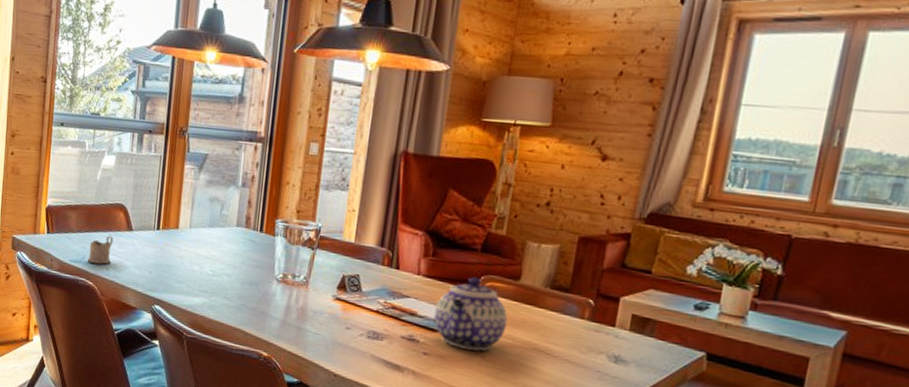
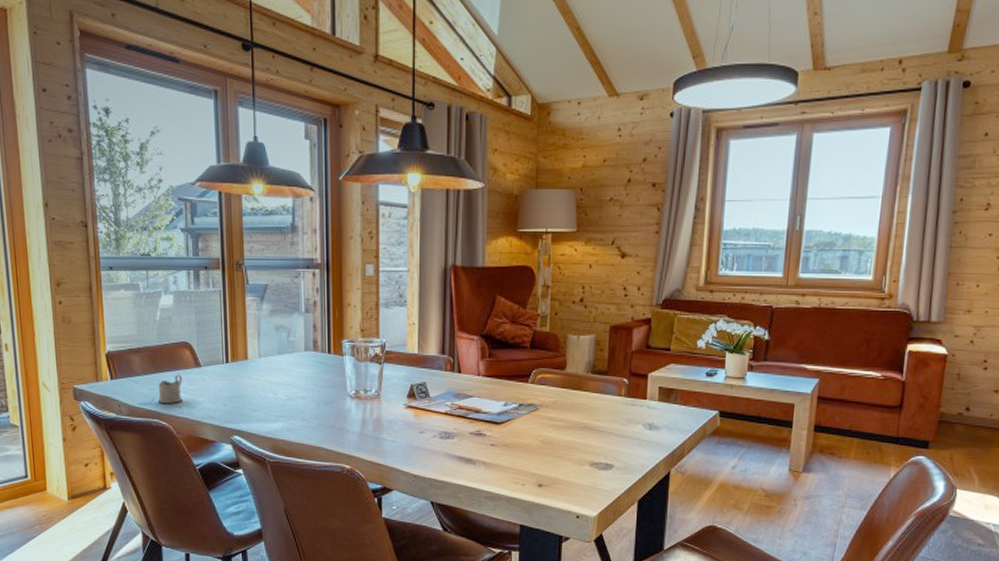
teapot: present [434,277,508,351] -> none [497,372,559,436]

